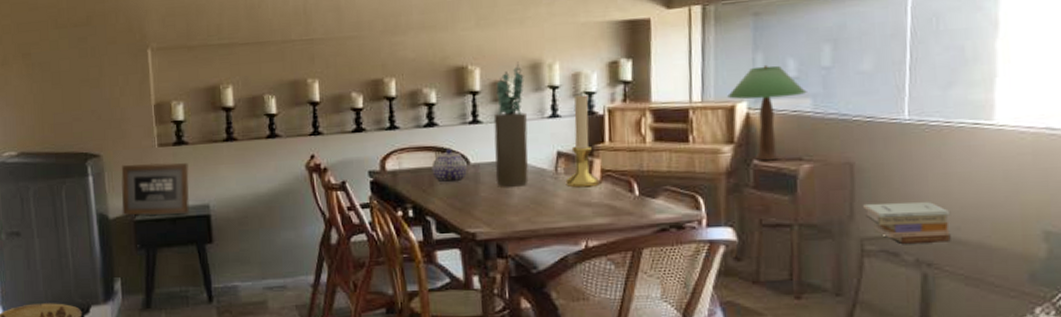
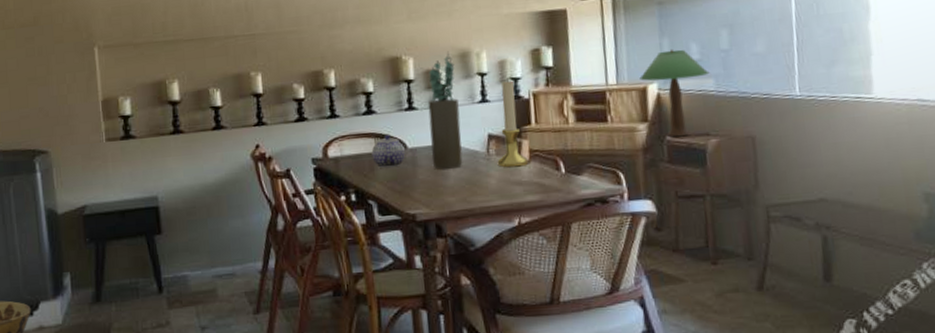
picture frame: present [121,162,190,216] -> none [69,156,138,211]
books: present [863,202,951,244] -> none [766,170,845,209]

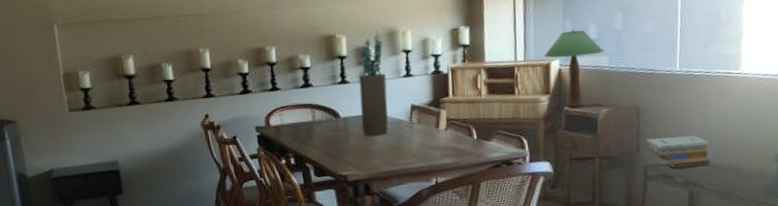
teapot: present [371,134,406,169] -> none [308,105,339,136]
candle holder: present [497,78,529,168] -> none [418,55,446,135]
books: none [766,170,845,209] -> present [647,135,710,169]

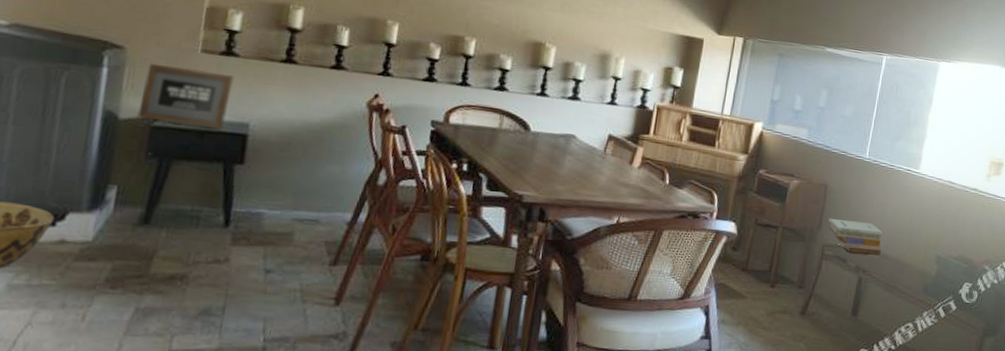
picture frame: none [36,125,101,174] -> present [137,63,234,130]
vase: present [358,30,389,136] -> none [550,49,594,160]
table lamp: present [544,29,605,108] -> none [749,96,806,174]

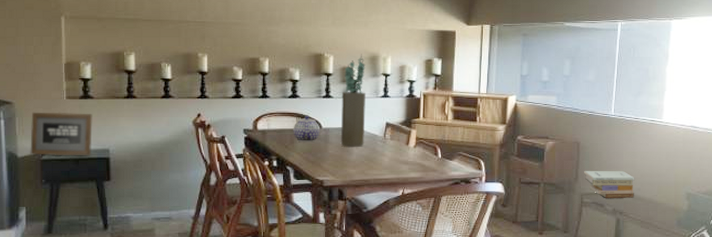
teapot: none [493,113,528,147] -> present [293,115,320,143]
vase: none [550,49,594,160] -> present [340,54,366,147]

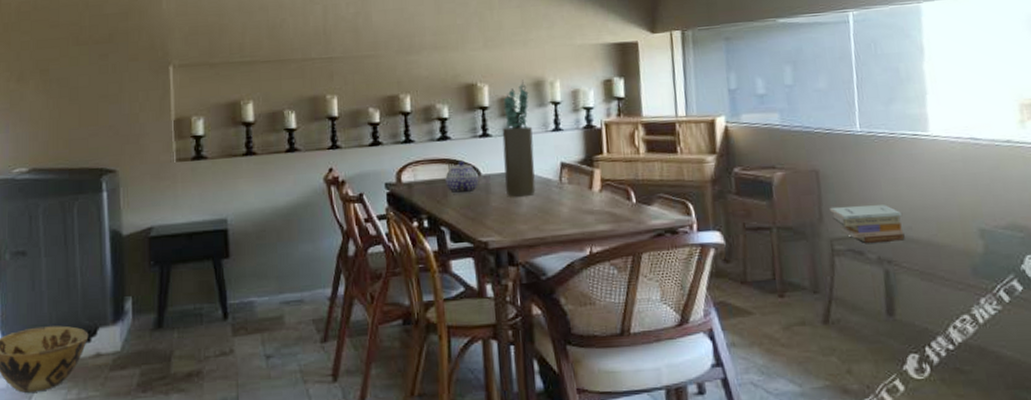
picture frame: present [30,112,93,156] -> none [136,177,207,232]

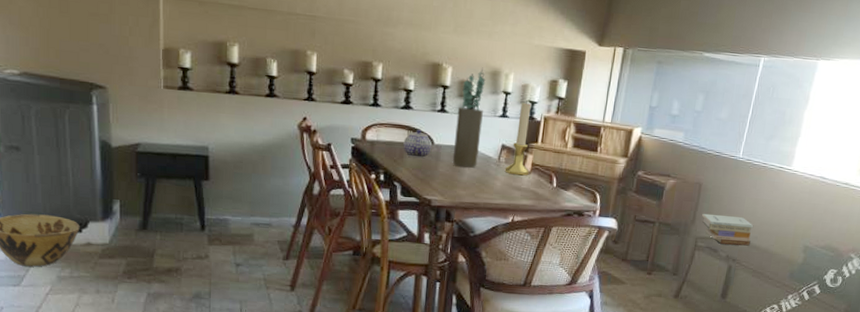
candle holder: none [569,107,601,197] -> present [504,100,532,176]

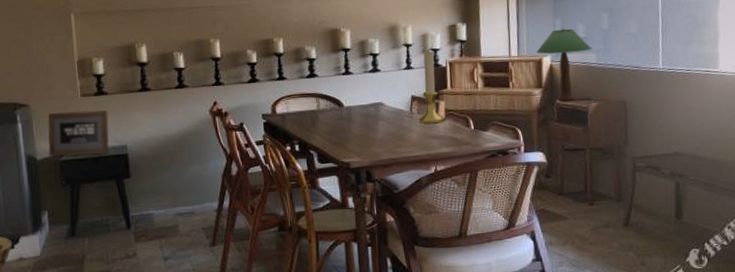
picture frame: none [124,99,192,153] -> present [47,110,109,157]
teapot: present [403,129,432,159] -> none [313,94,343,124]
vase: present [452,67,486,168] -> none [361,25,390,125]
table lamp: none [629,102,682,174] -> present [536,28,593,101]
books: present [702,213,754,246] -> none [634,129,694,161]

